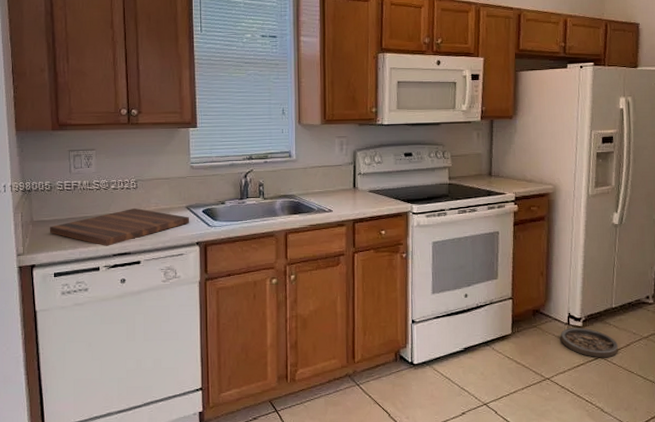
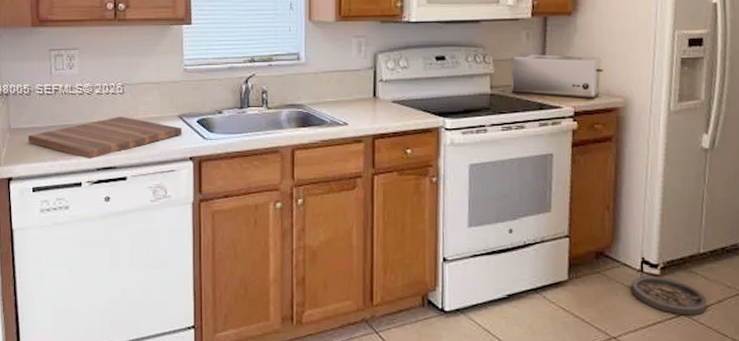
toaster: none [465,150,537,187] -> present [510,53,603,100]

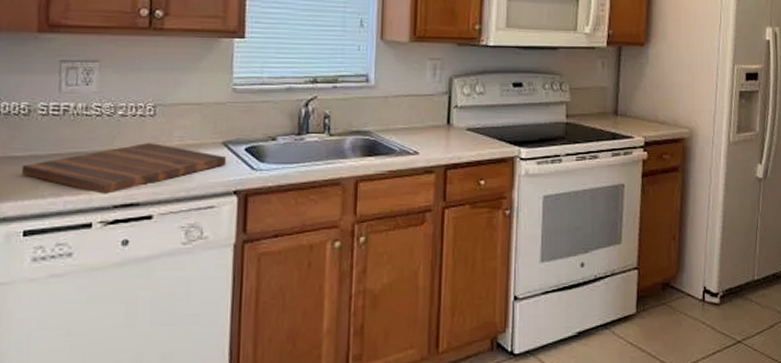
toaster: present [510,53,603,100] -> none [586,82,672,130]
pet bowl: present [631,276,707,316] -> none [694,305,760,343]

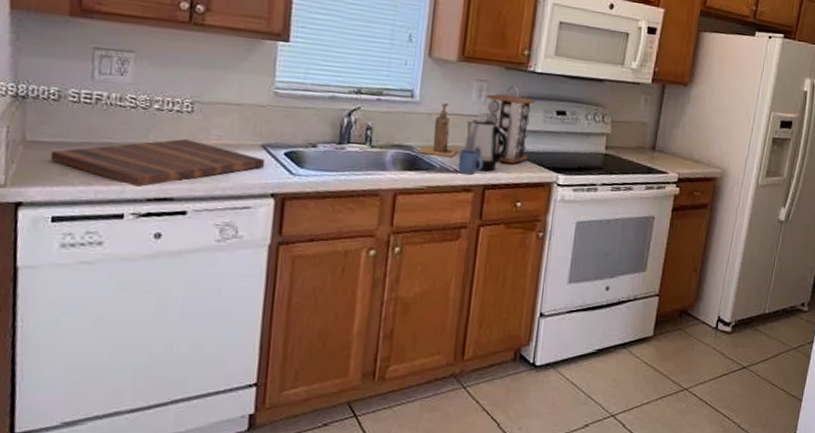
soap dispenser: none [378,84,417,140] -> present [419,102,459,158]
mug: none [418,130,443,157] -> present [458,149,484,176]
kettle: none [423,97,467,151] -> present [464,118,509,171]
spice rack: none [440,61,490,140] -> present [486,85,535,163]

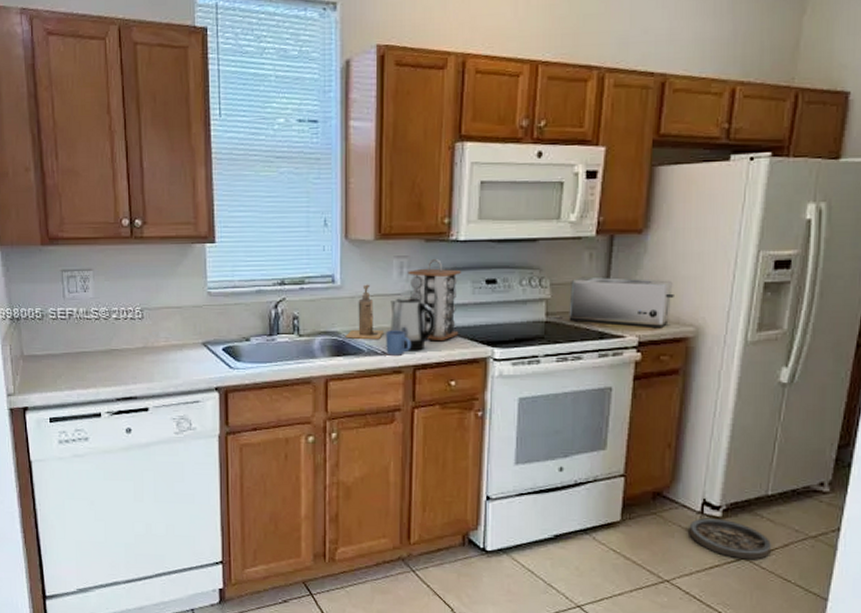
cutting board: present [50,138,265,187] -> none [42,342,207,388]
toaster: none [624,117,708,169] -> present [569,276,674,329]
pet bowl: none [705,333,765,369] -> present [689,518,771,560]

